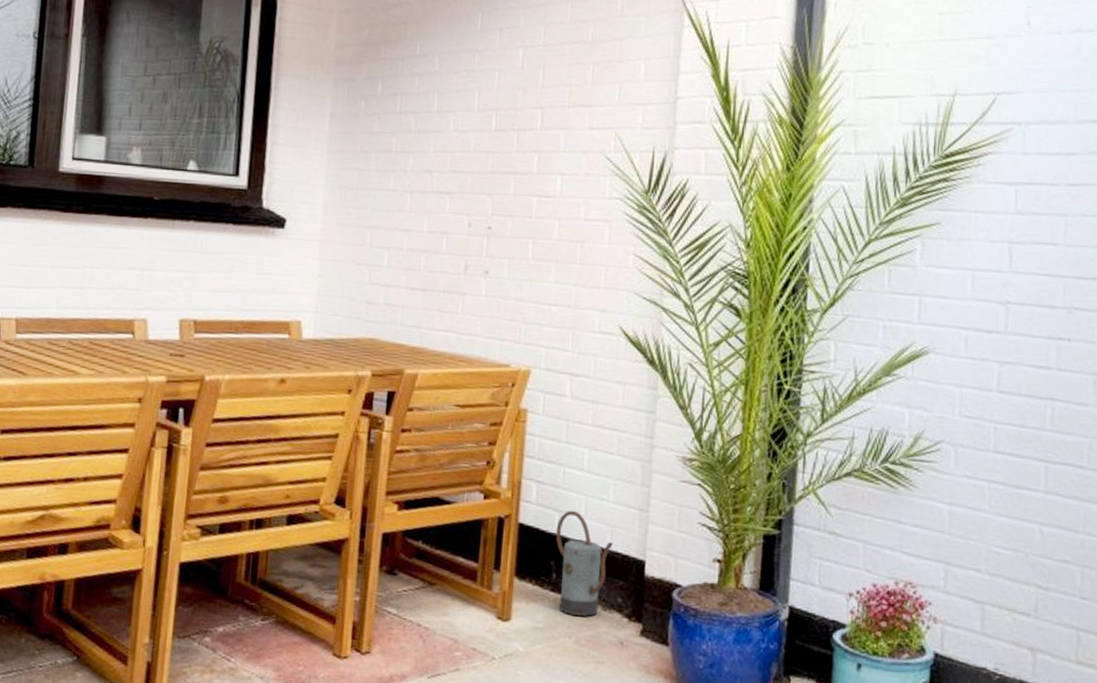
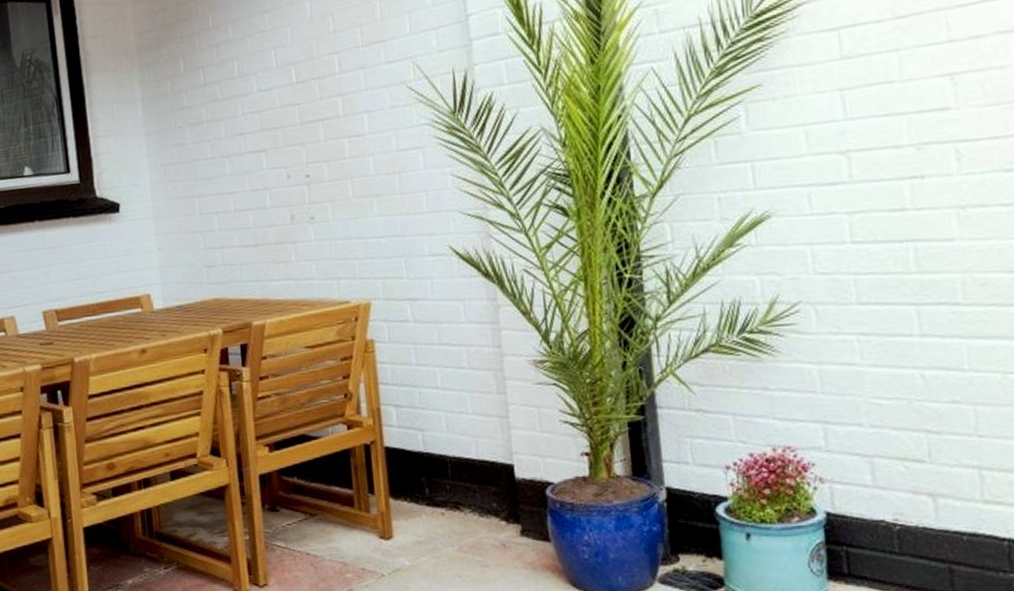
watering can: present [555,510,613,616] -> none [421,427,479,525]

